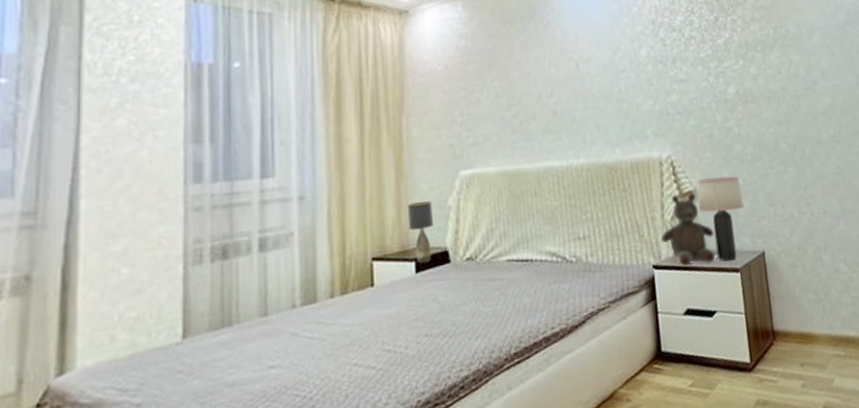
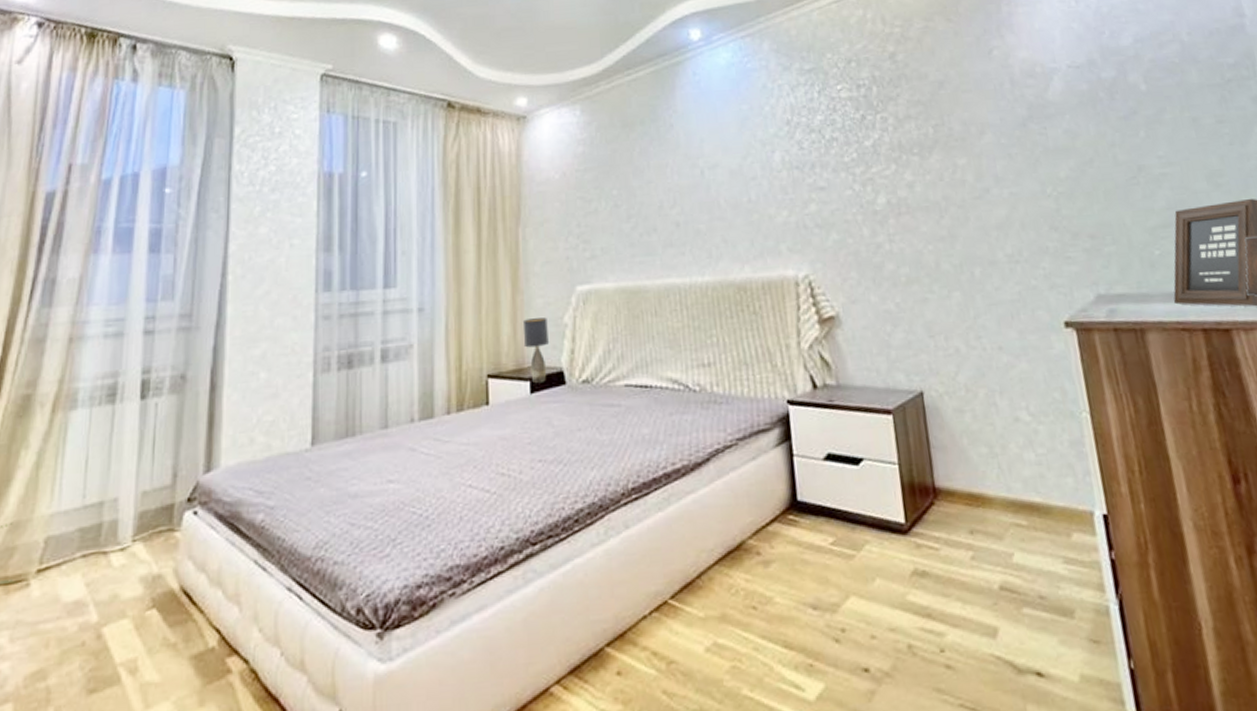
stuffed bear: present [661,192,716,267] -> none [797,318,862,404]
table lamp: present [697,175,745,261] -> none [840,300,898,400]

